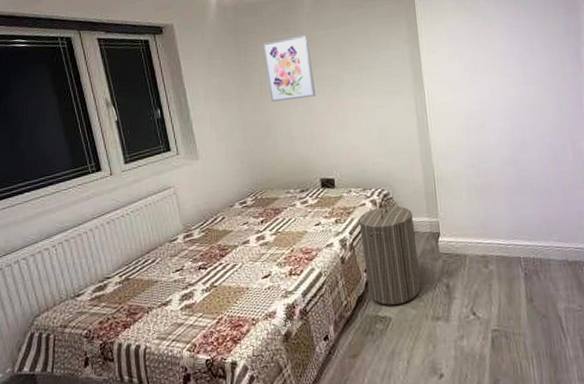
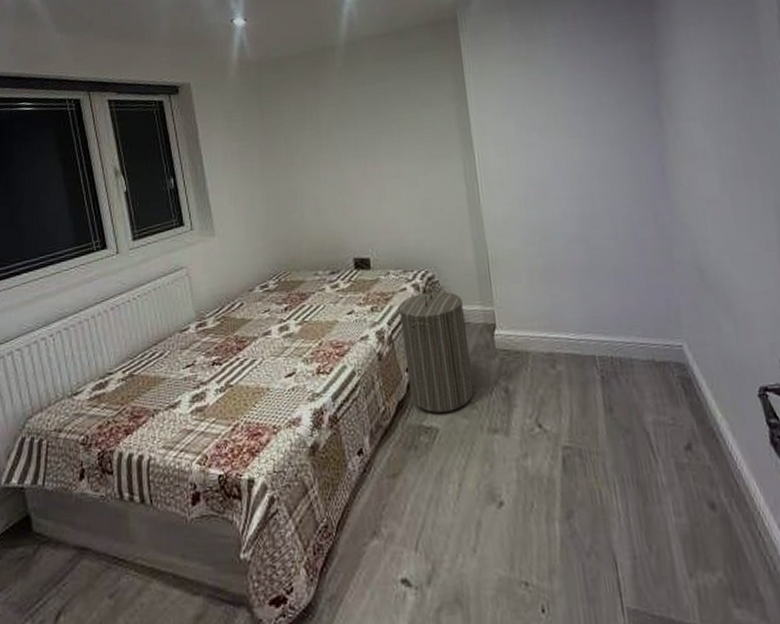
wall art: present [263,35,316,103] -> none [289,93,349,170]

